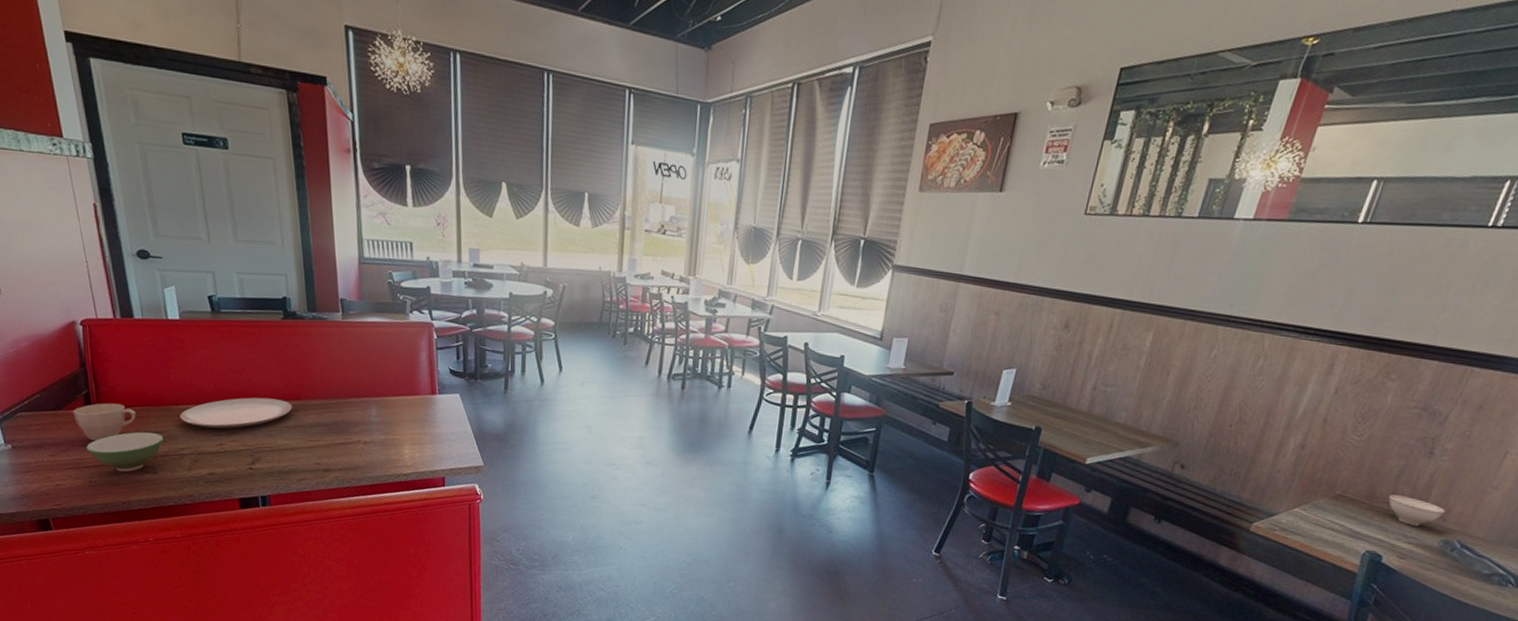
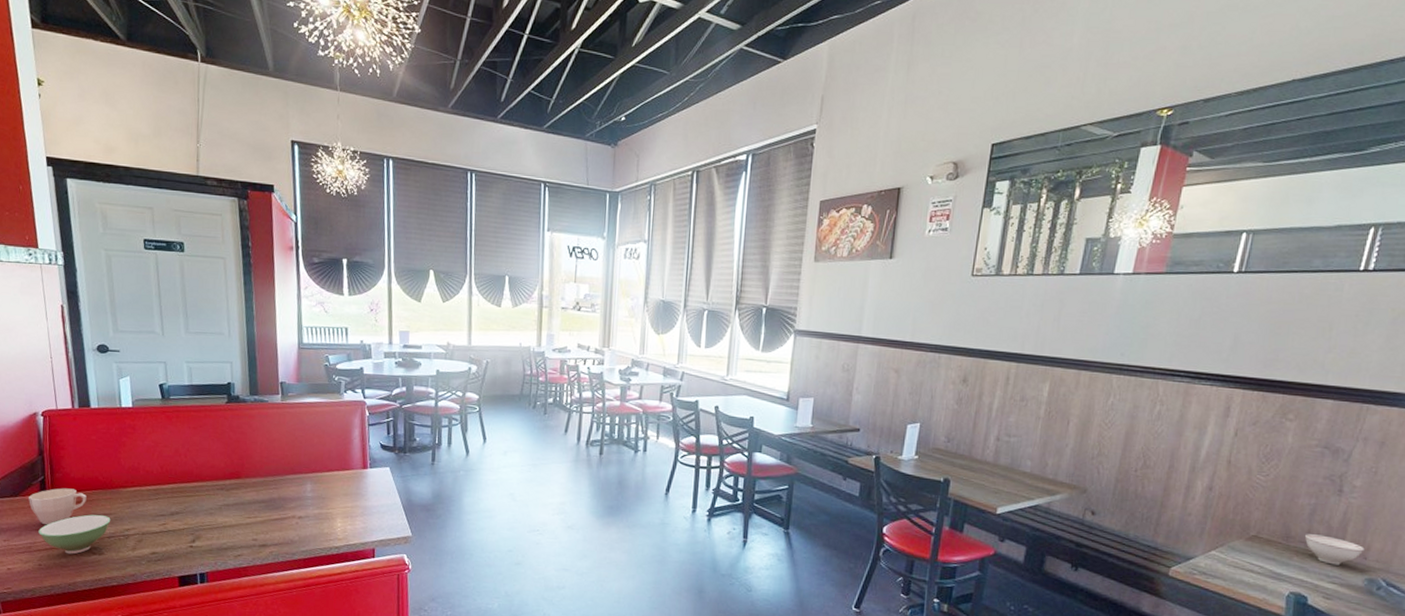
plate: present [180,397,292,429] -> none [127,477,232,510]

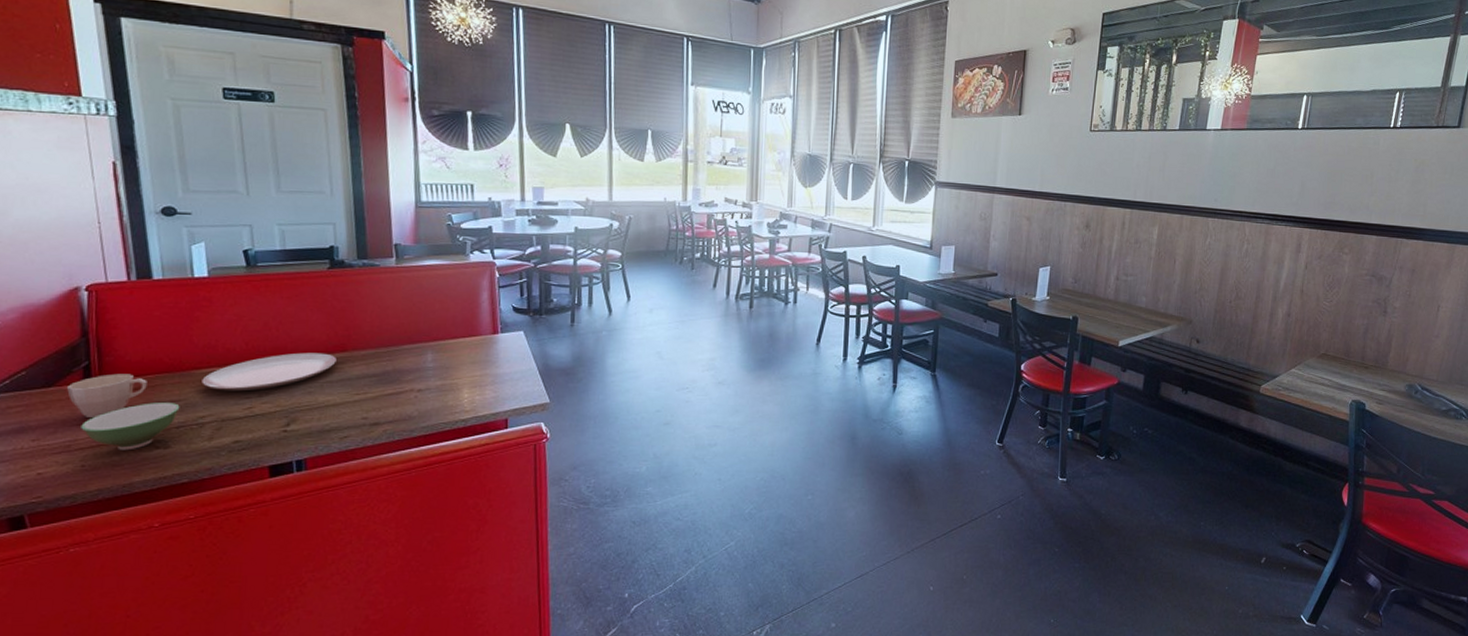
plate: none [127,477,232,510] -> present [202,352,336,392]
bowl: present [1304,534,1365,565] -> none [1360,350,1405,375]

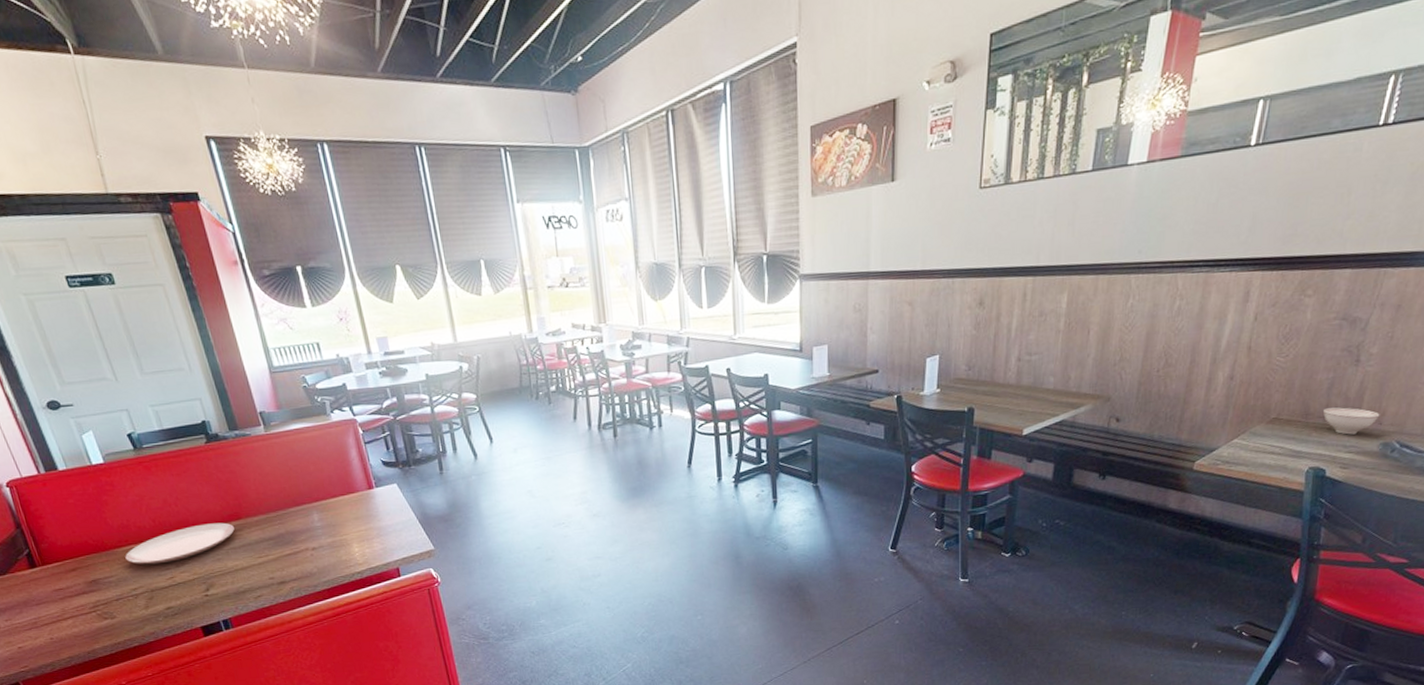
cup: present [66,373,147,417] -> none [17,557,82,598]
bowl: present [81,401,180,451] -> none [39,578,114,623]
bowl: none [1360,350,1405,375] -> present [1322,407,1380,435]

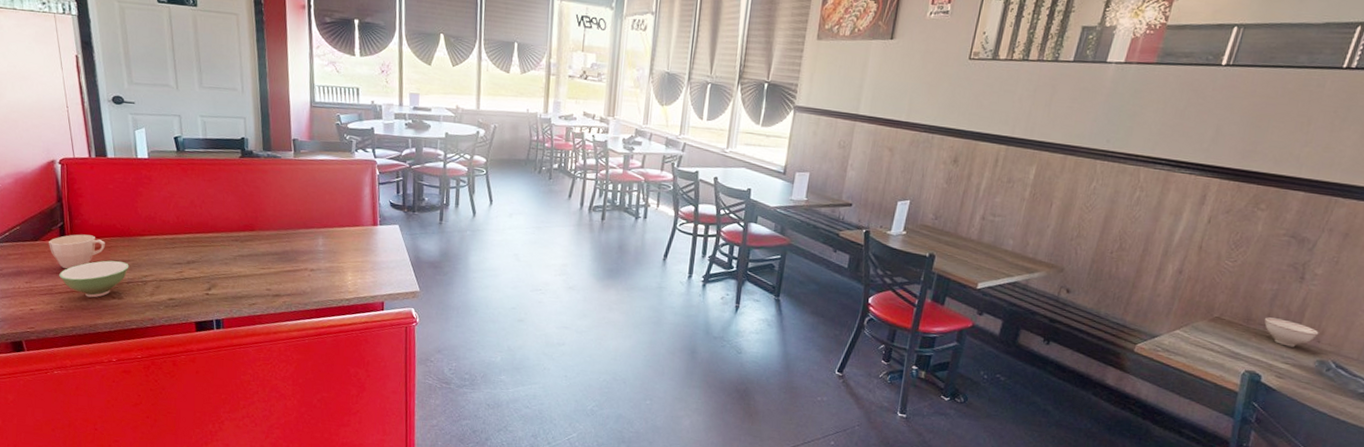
cup: none [17,557,82,598] -> present [48,234,105,269]
bowl: none [39,578,114,623] -> present [59,260,129,298]
plate: present [125,522,235,565] -> none [145,228,246,258]

